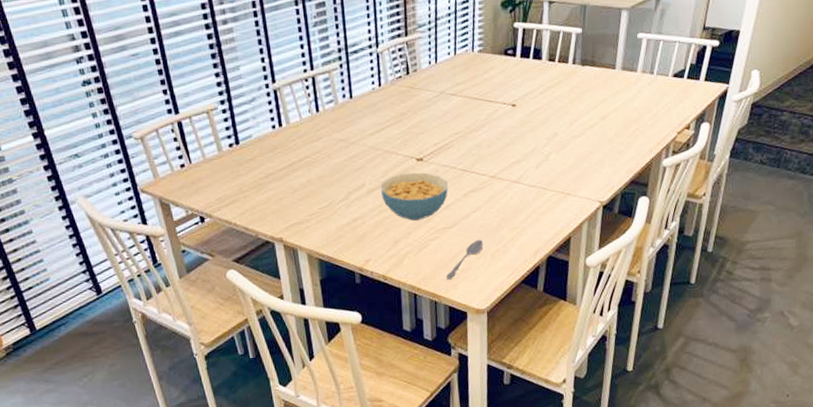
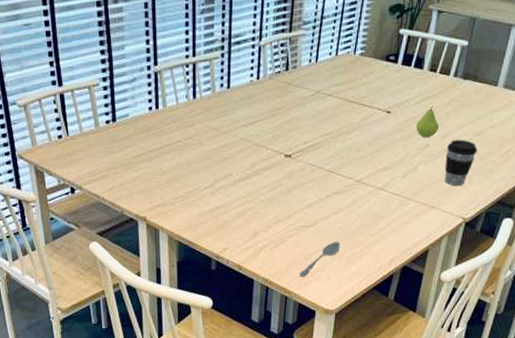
cereal bowl: present [381,172,448,221] -> none [246,168,313,215]
fruit: none [542,94,565,127] -> present [416,105,440,138]
coffee cup: none [575,125,605,171] -> present [444,140,477,186]

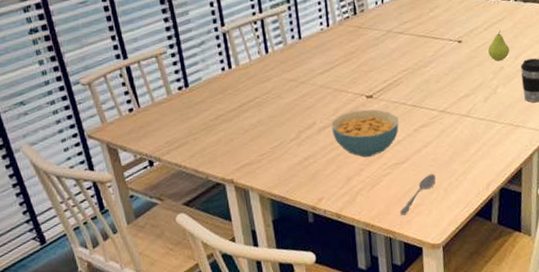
cereal bowl: none [246,168,313,215] -> present [331,109,399,158]

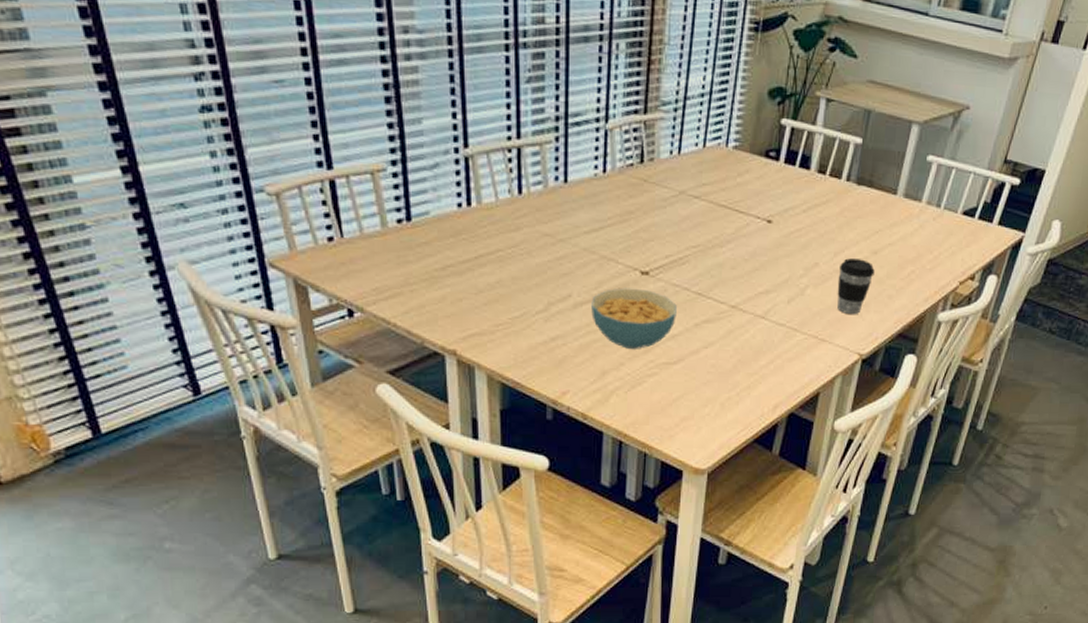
spoon: present [400,174,436,215] -> none [662,382,712,427]
fruit: present [488,30,510,61] -> none [803,215,830,255]

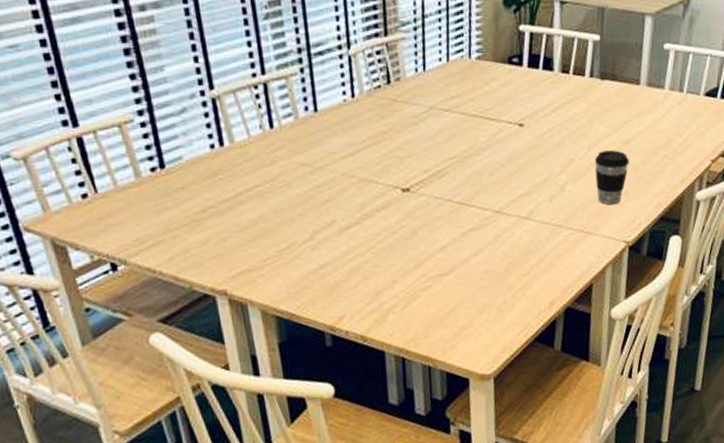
cereal bowl: present [591,288,677,349] -> none [356,206,443,266]

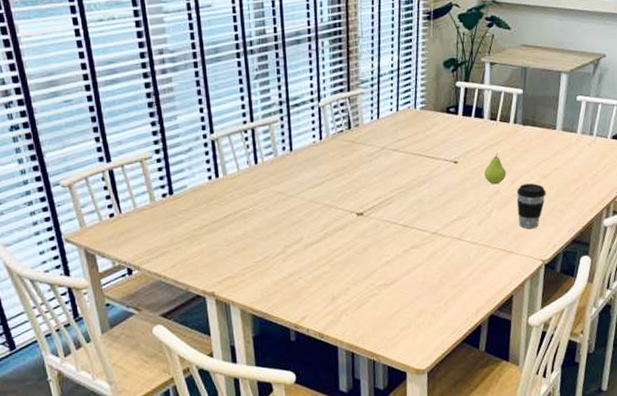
fruit: none [556,113,583,152] -> present [484,152,507,185]

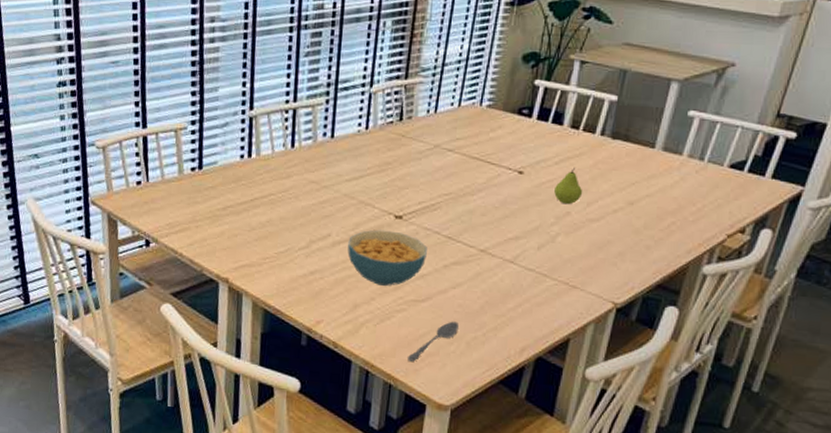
cereal bowl: none [319,227,389,276] -> present [347,230,427,286]
spoon: none [385,297,424,338] -> present [408,321,459,362]
coffee cup: present [516,183,546,229] -> none [590,208,631,264]

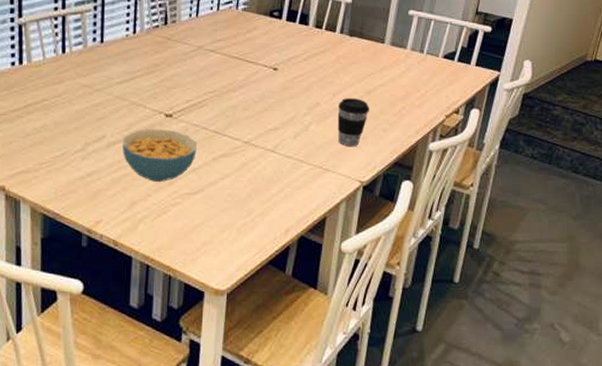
spoon: present [408,321,459,362] -> none [185,210,229,252]
fruit: present [554,167,583,205] -> none [305,62,329,96]
coffee cup: none [590,208,631,264] -> present [337,98,369,147]

